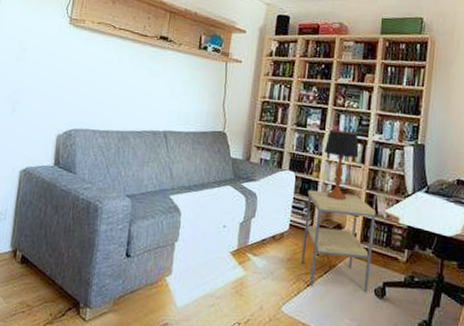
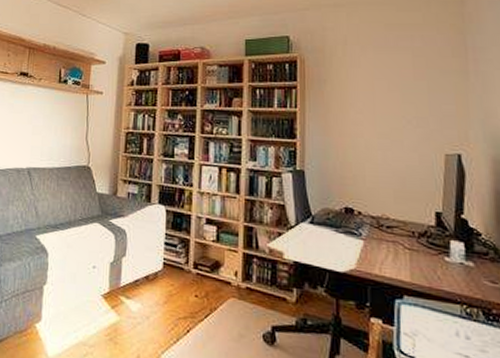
side table: present [301,189,376,293] -> none [179,224,257,339]
table lamp: present [323,129,359,201] -> none [194,158,232,235]

